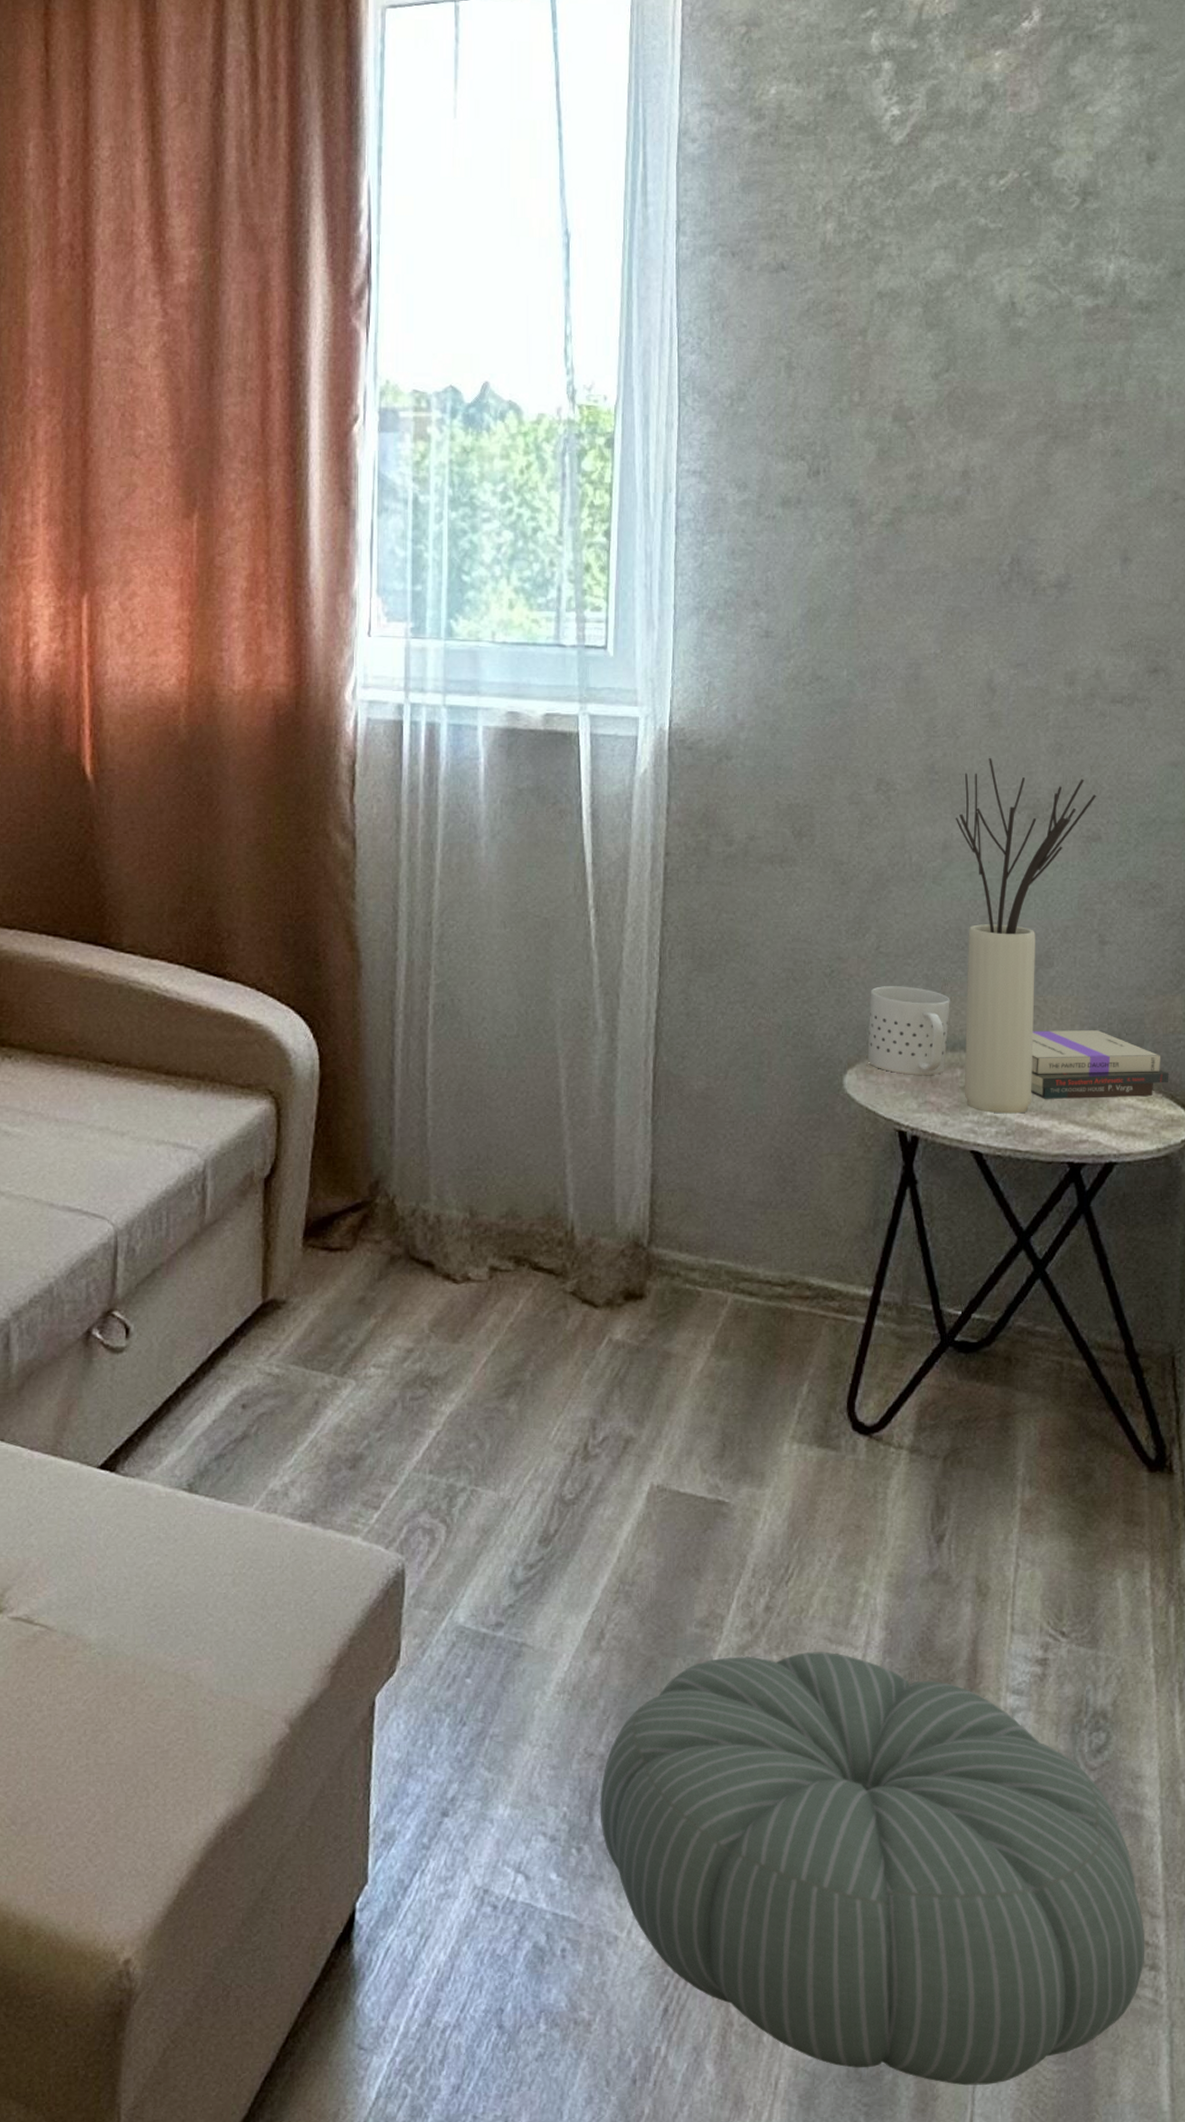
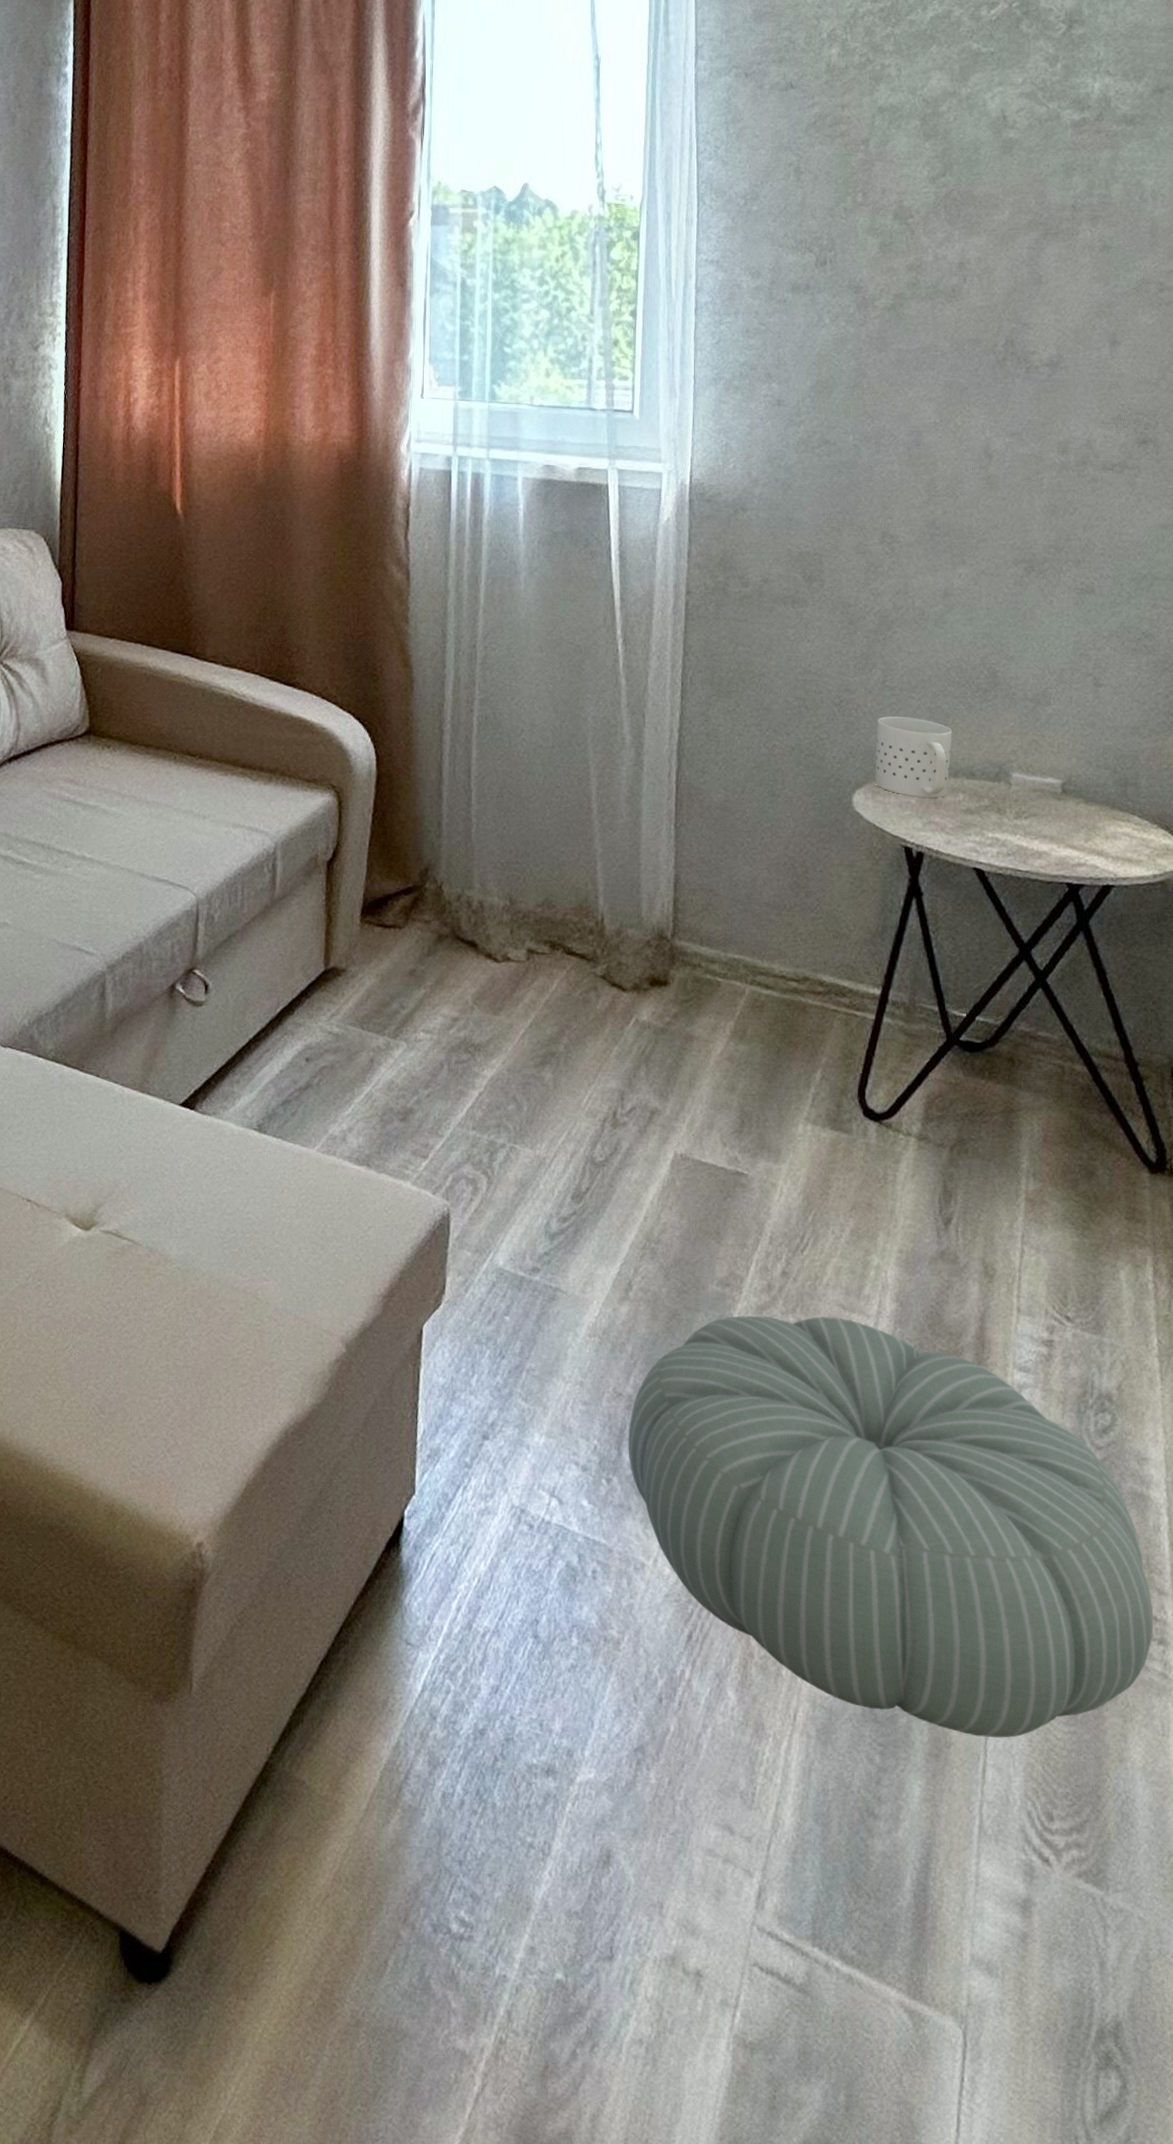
vase: present [955,757,1097,1114] -> none [955,515,1090,837]
books: present [1031,1030,1169,1099] -> none [1030,762,1164,827]

